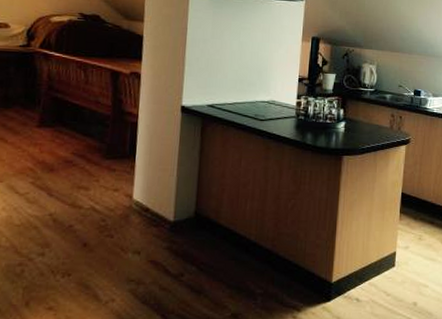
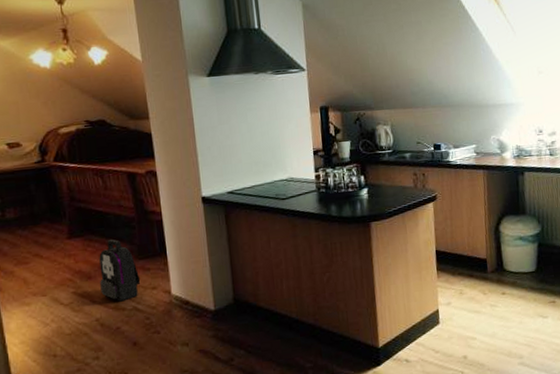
backpack: none [60,133,104,199] -> present [99,239,141,302]

